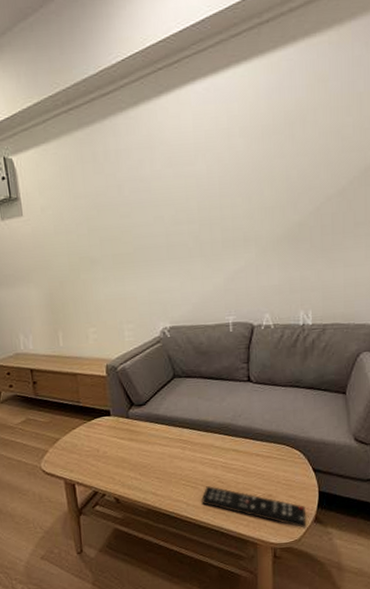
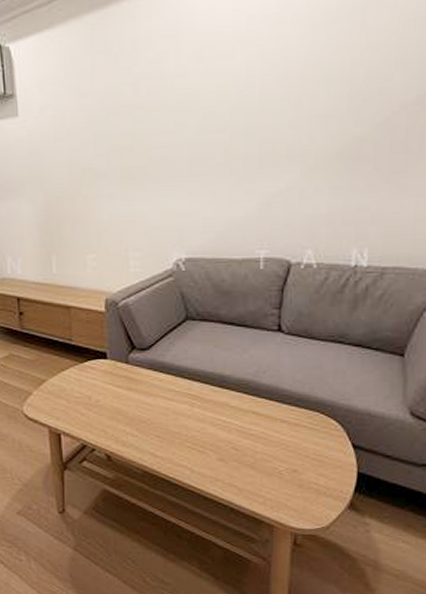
remote control: present [200,486,307,528] -> none [208,452,339,515]

